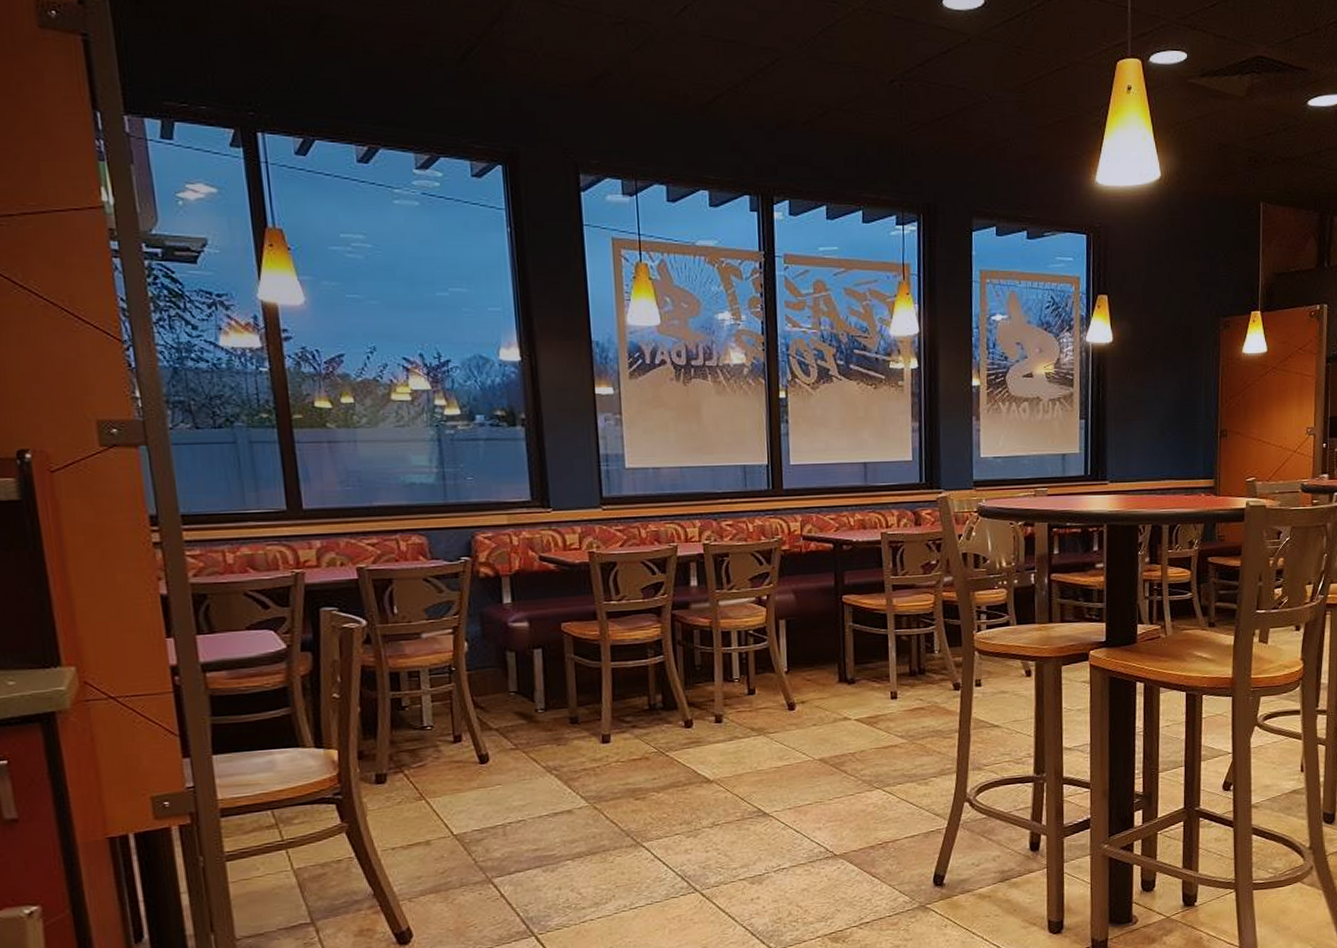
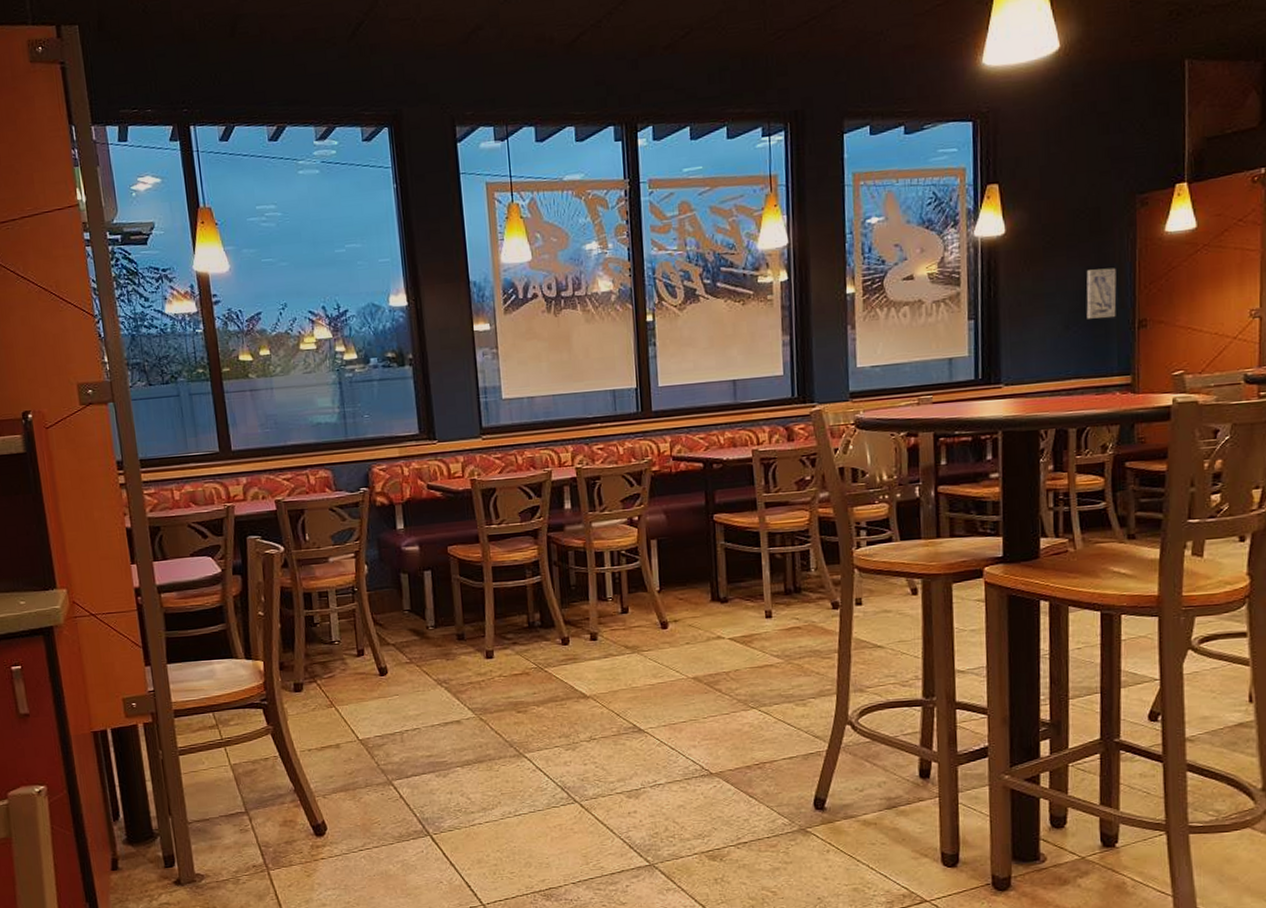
wall art: none [1178,381,1203,427] -> present [1086,268,1117,319]

